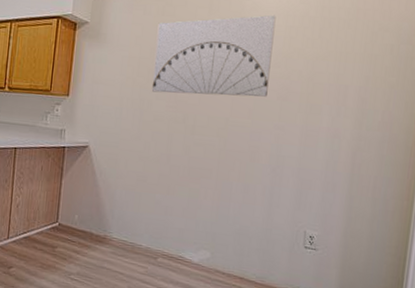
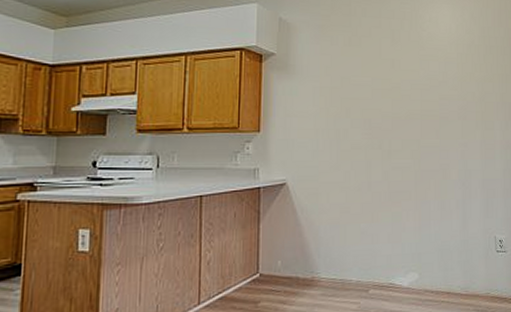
wall art: present [151,14,276,97] -> none [346,44,450,121]

